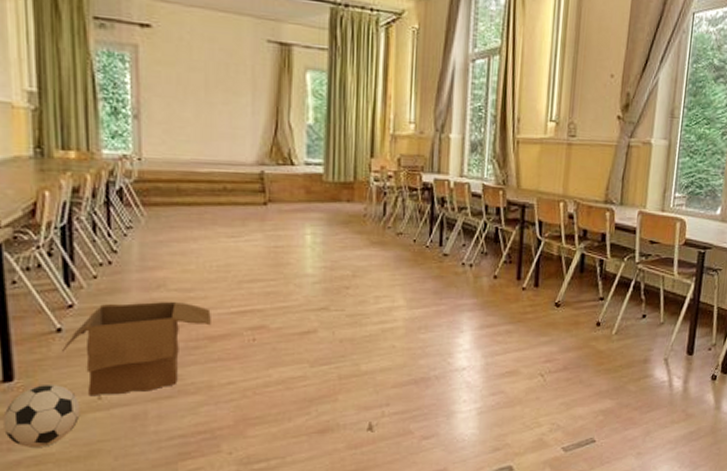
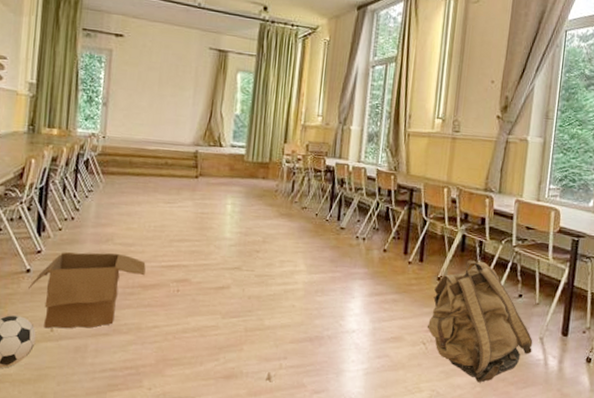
backpack: none [544,281,658,411] -> present [427,260,533,383]

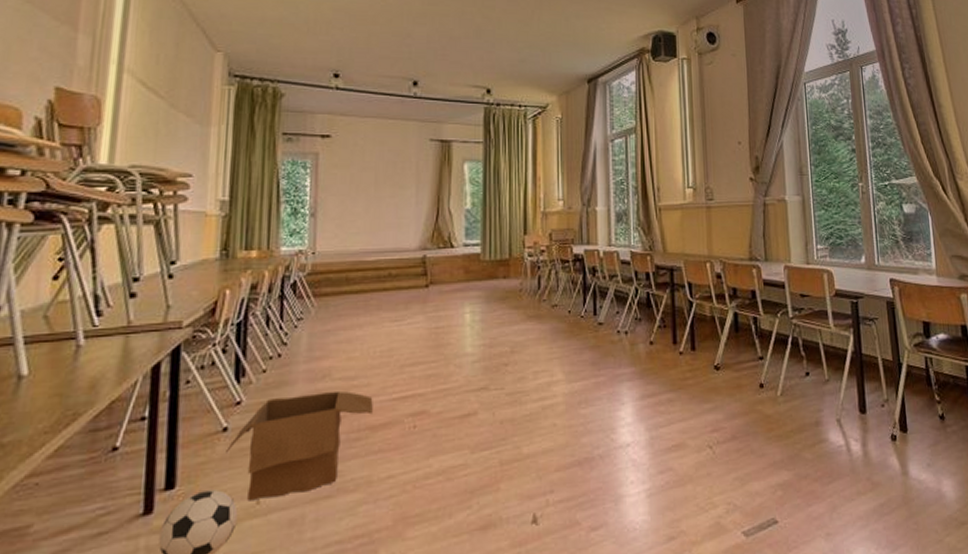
backpack: present [427,260,533,383] -> none [710,340,831,485]

